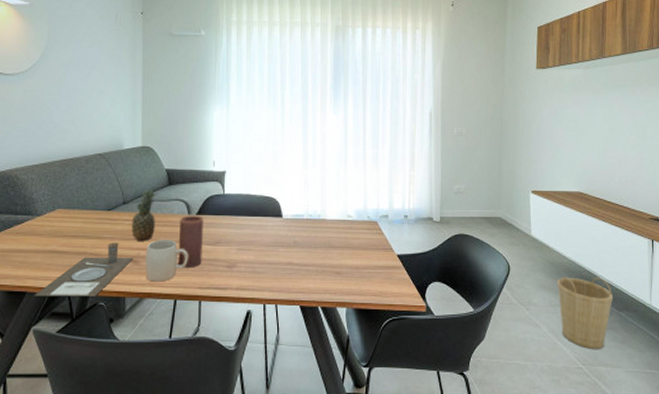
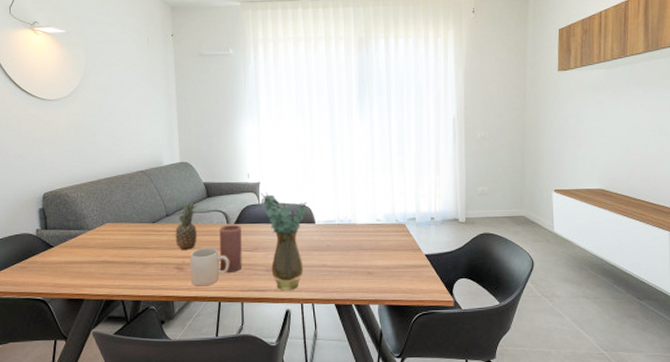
place setting: present [35,242,133,297] -> none [92,252,179,303]
vase: none [226,182,274,290] -> present [261,192,307,291]
basket: present [556,277,614,350] -> none [579,269,635,337]

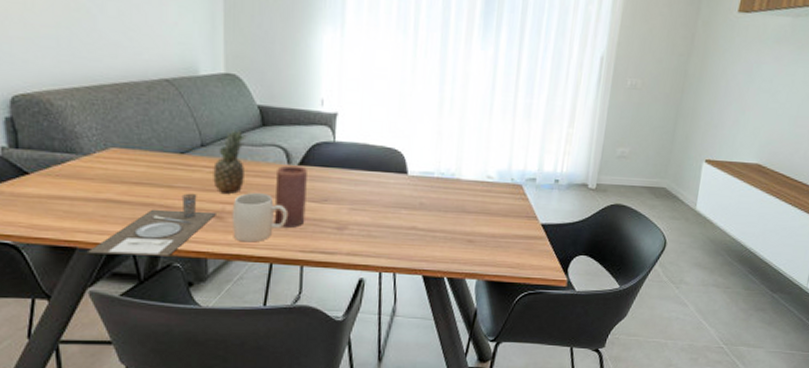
place setting: none [92,252,179,303] -> present [88,193,216,256]
vase: present [261,192,307,291] -> none [337,127,399,256]

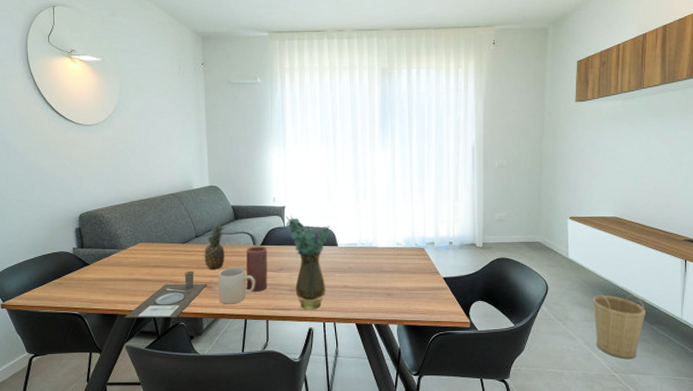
vase: none [337,127,399,256] -> present [286,216,330,310]
basket: none [709,255,771,331] -> present [592,294,647,360]

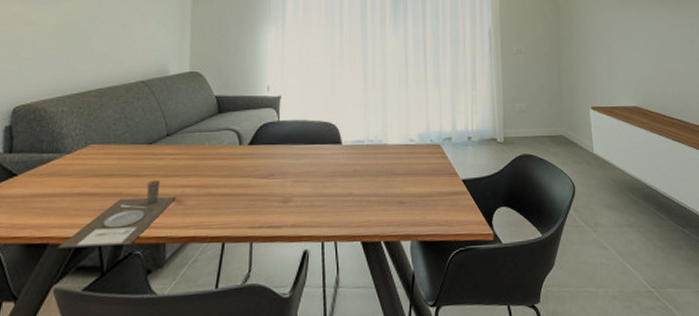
fruit: present [204,224,225,269] -> none [175,118,205,177]
mug: present [217,268,255,304] -> none [189,174,239,224]
candle: present [246,246,268,292] -> none [226,145,256,205]
vase: present [286,216,330,310] -> none [281,107,333,227]
basket: present [592,294,647,360] -> none [621,193,677,271]

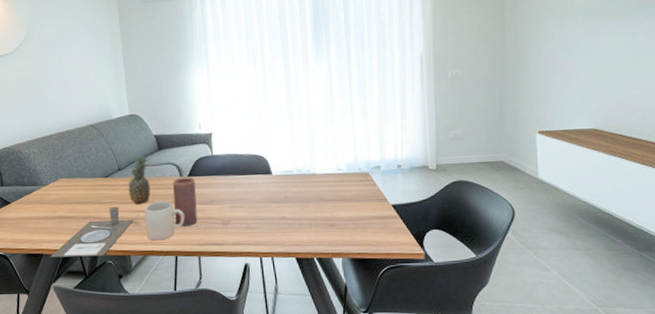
fruit: none [175,118,205,177] -> present [128,155,151,204]
mug: none [189,174,239,224] -> present [144,201,184,241]
candle: none [226,145,256,205] -> present [173,177,198,226]

